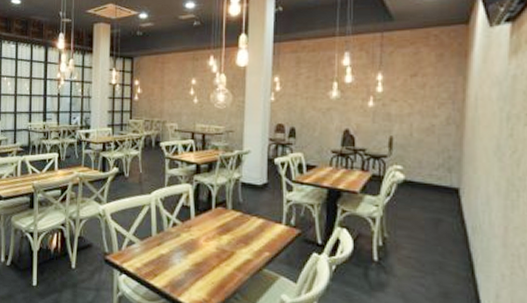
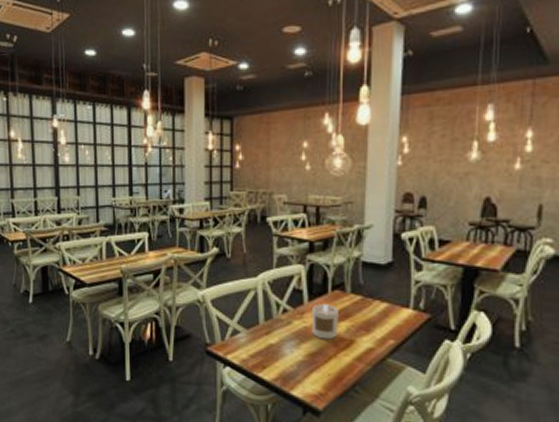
candle: none [198,219,221,251] -> present [313,304,338,340]

